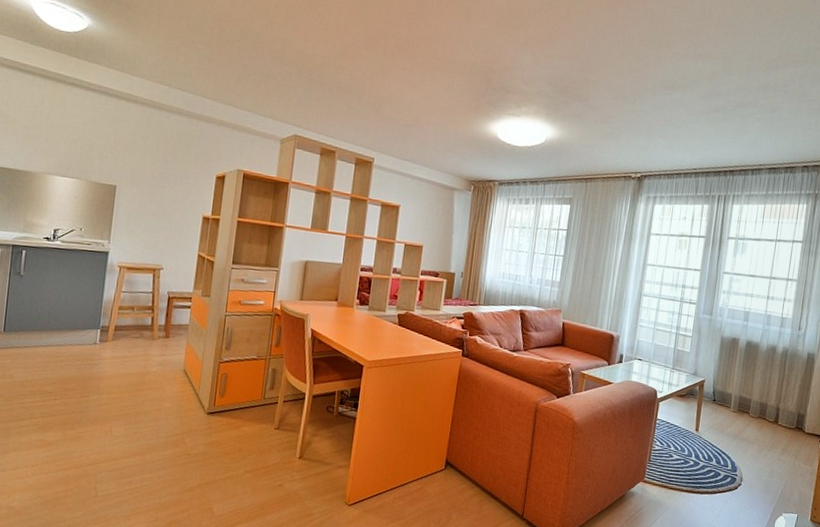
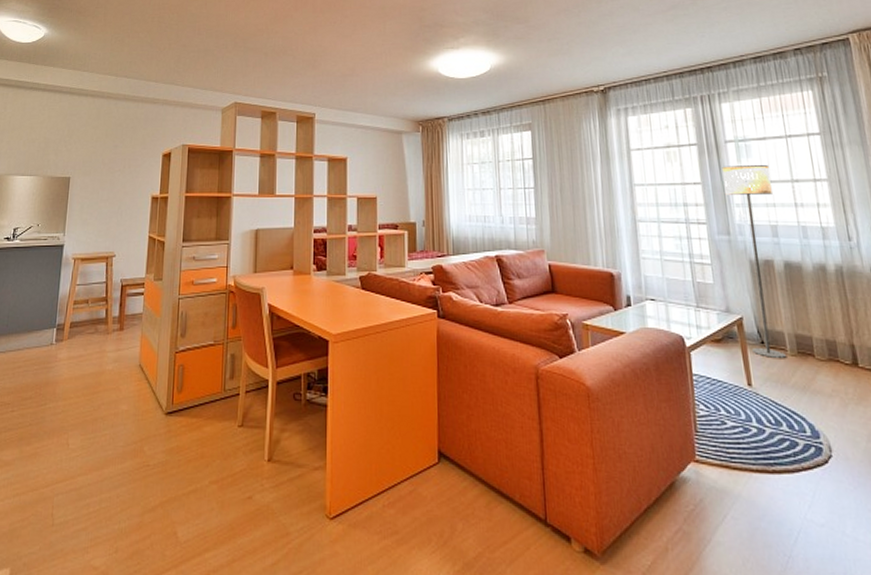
floor lamp: none [705,258,757,414] -> present [722,165,786,359]

